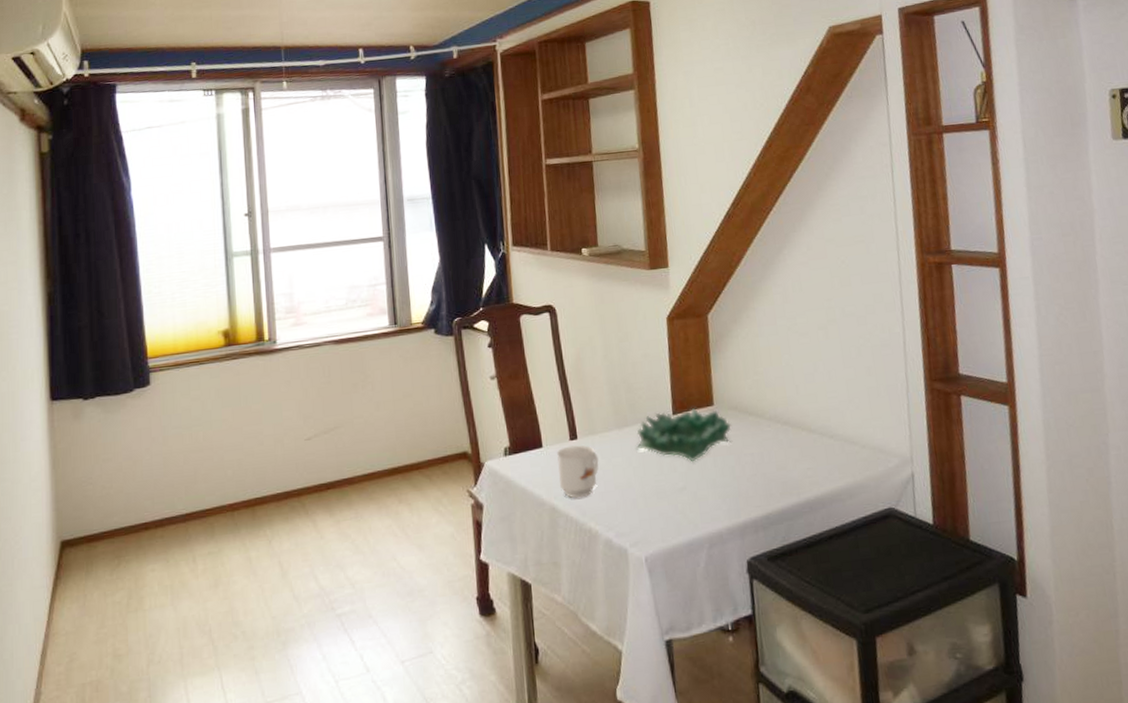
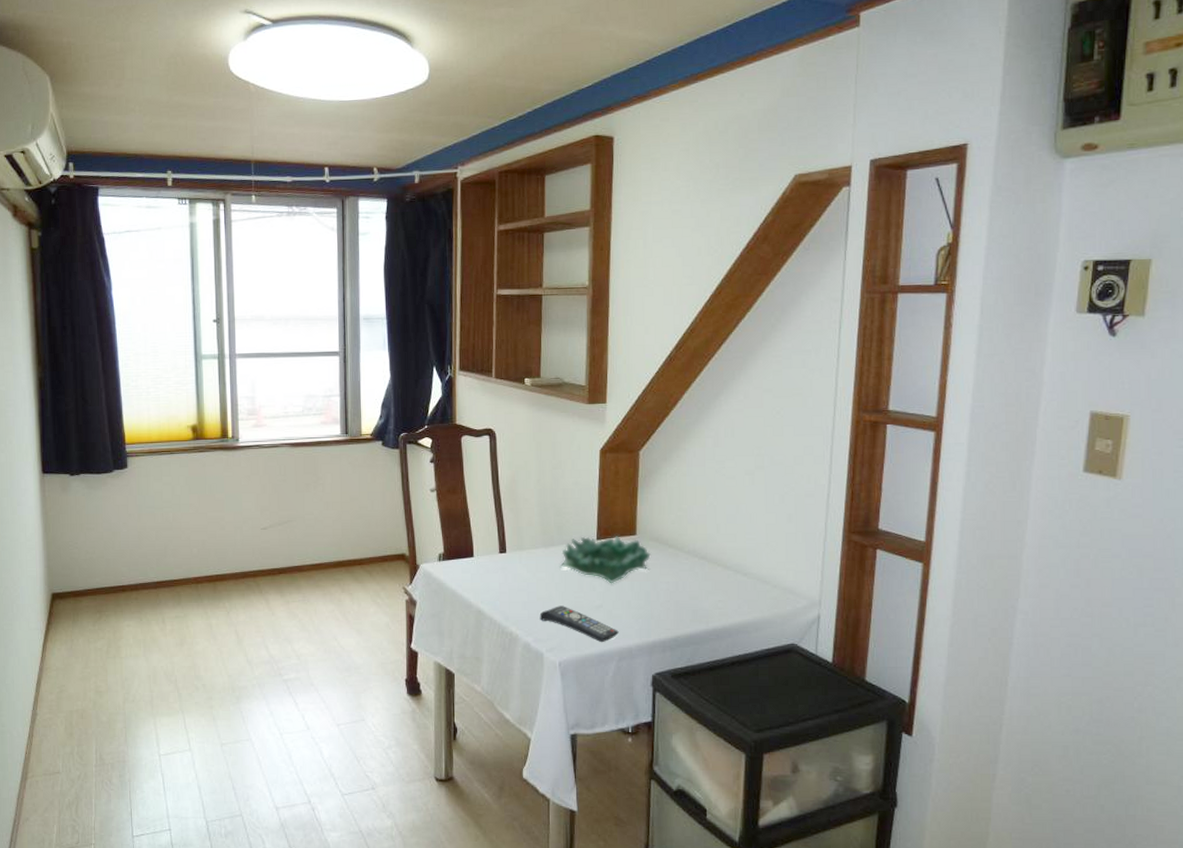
mug: present [557,445,599,498] -> none [486,558,524,605]
remote control: none [619,492,706,530] -> present [539,606,619,643]

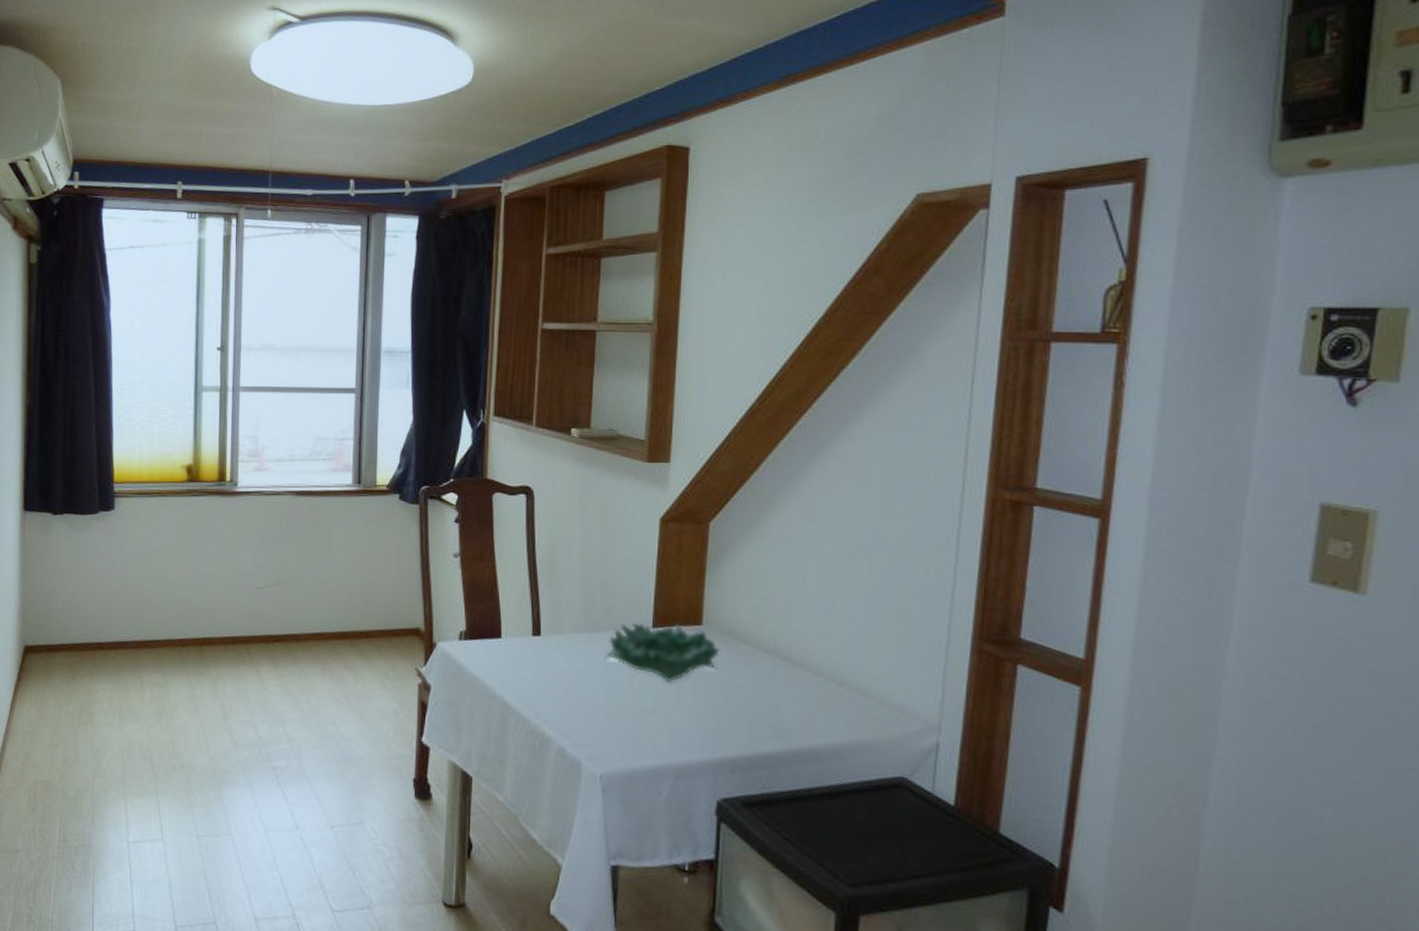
remote control: present [539,606,619,643] -> none [578,705,676,755]

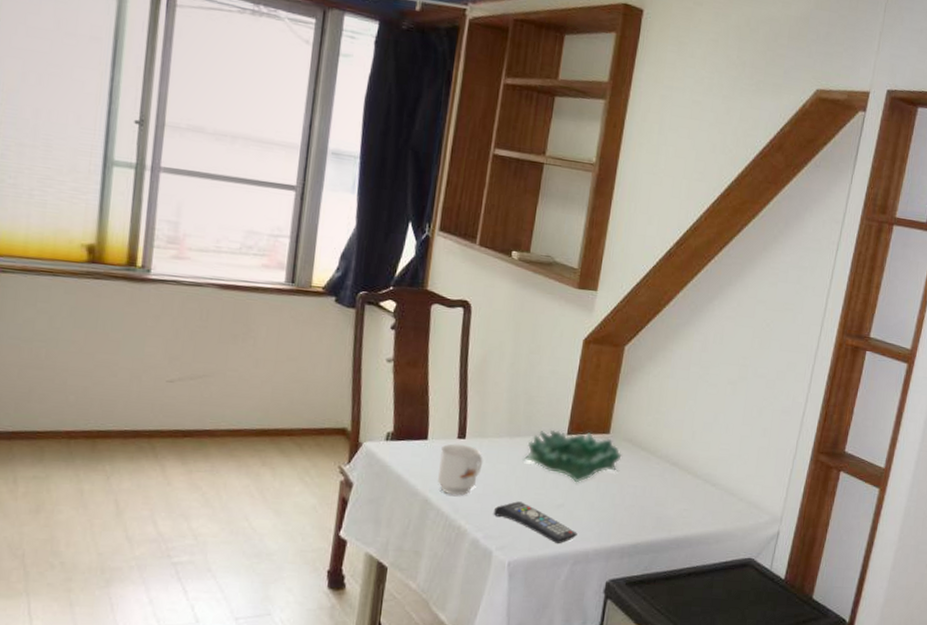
mug: none [515,641,562,699] -> present [437,443,483,496]
remote control: none [578,705,676,755] -> present [493,501,578,544]

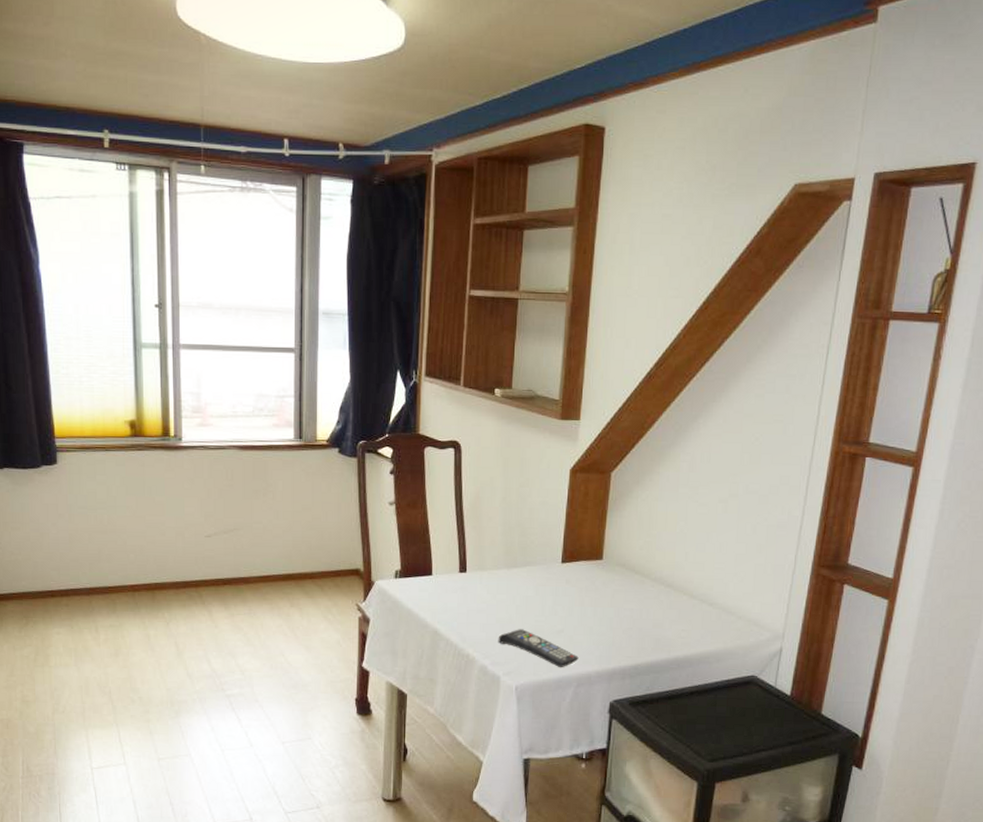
mug: present [437,443,483,496] -> none [444,578,484,626]
decorative bowl: present [523,429,622,483] -> none [521,559,616,609]

